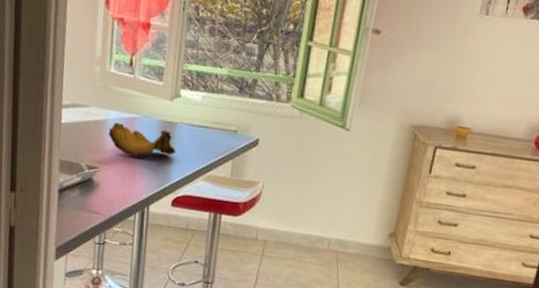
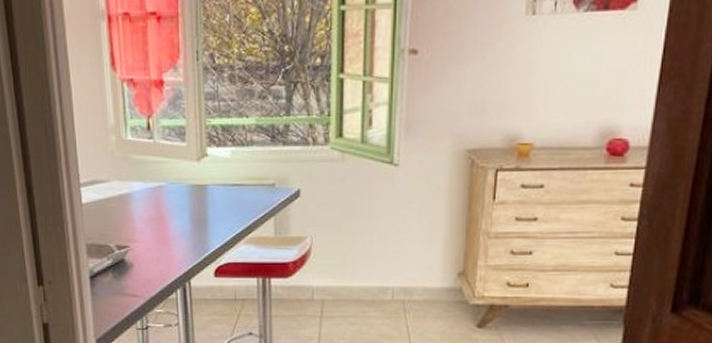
banana bunch: present [109,123,176,158] -> none [135,194,212,230]

